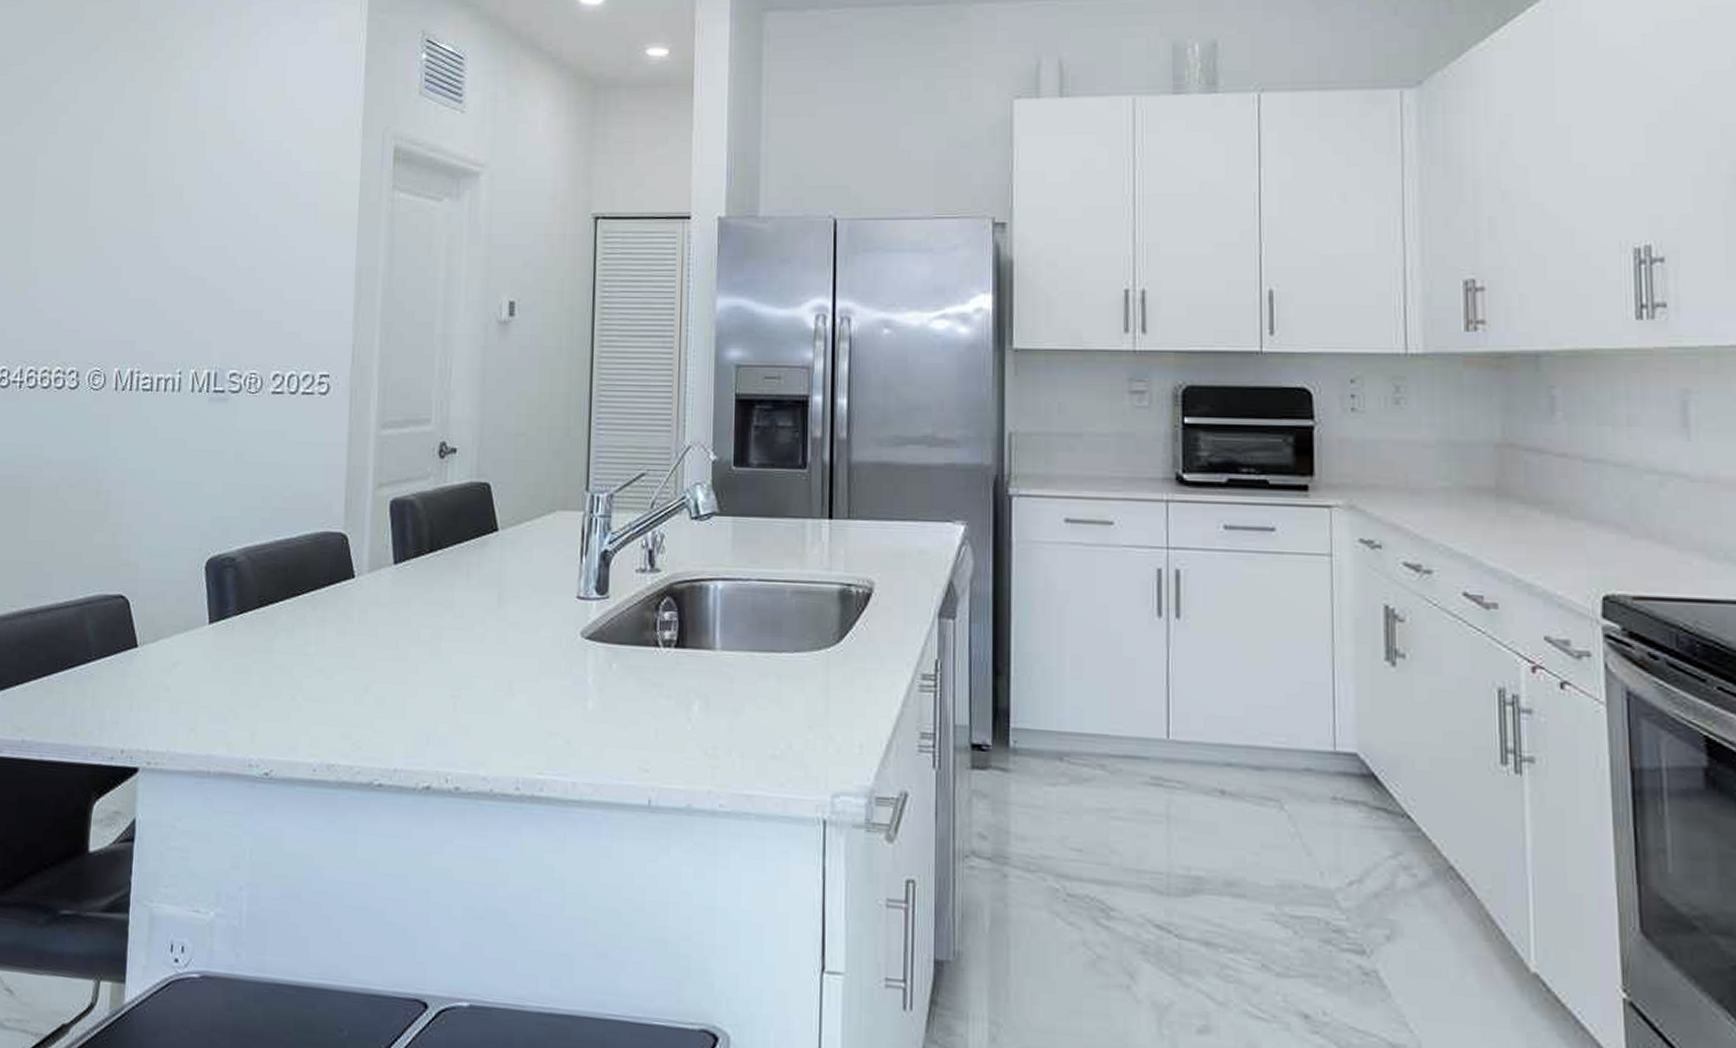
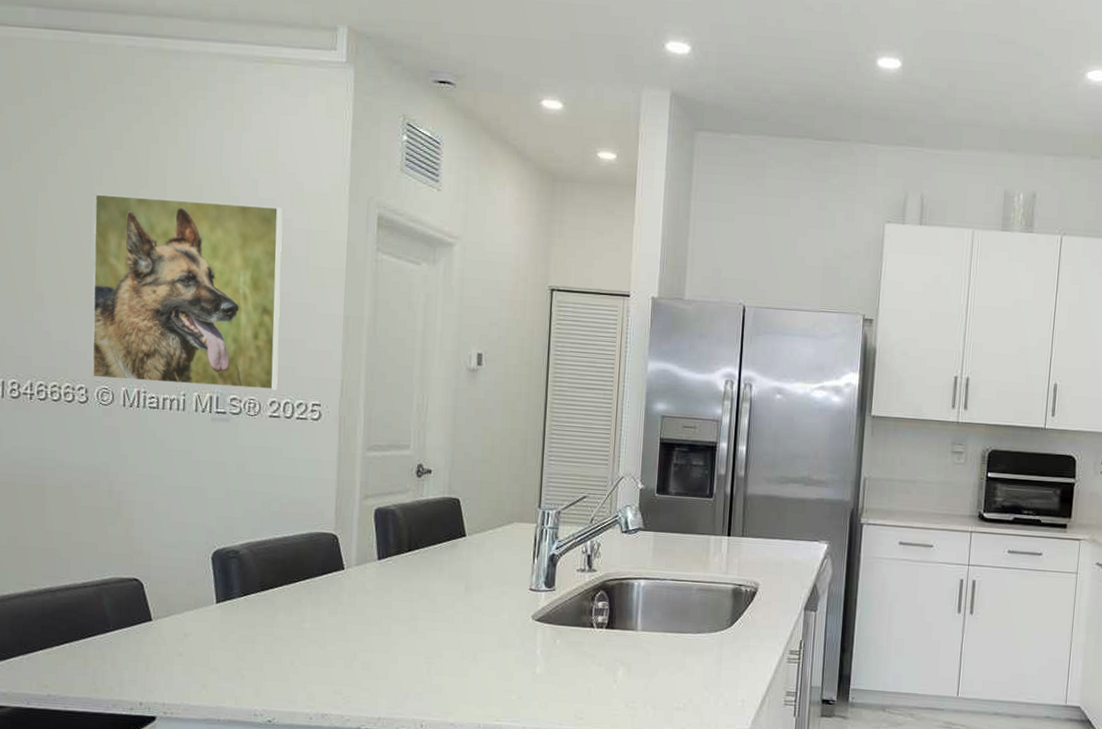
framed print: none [83,149,290,361] -> present [91,194,283,391]

